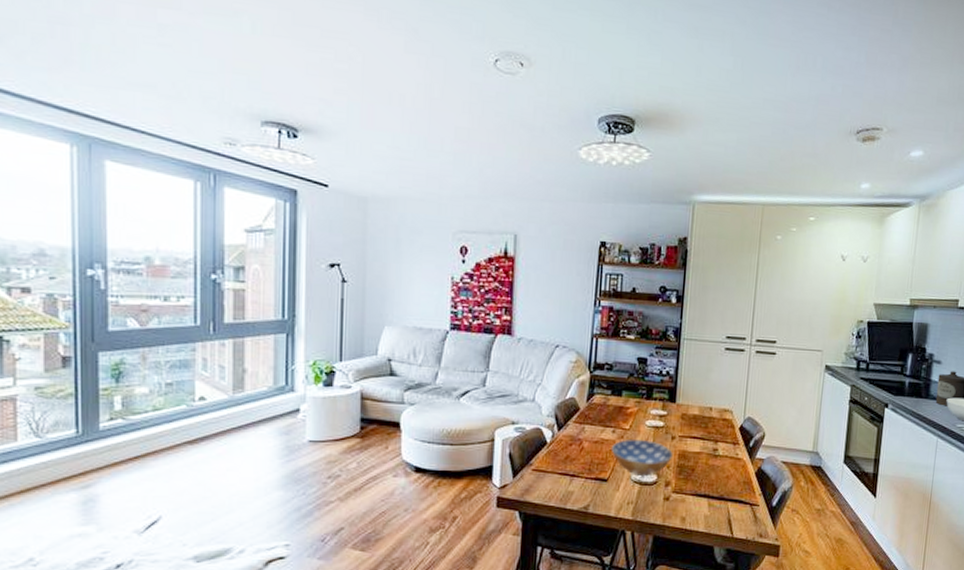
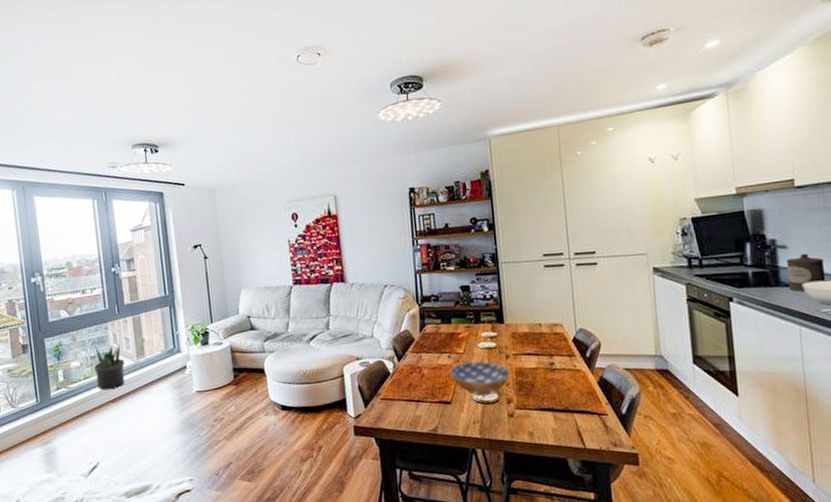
planter: none [170,371,215,426] -> present [94,343,125,389]

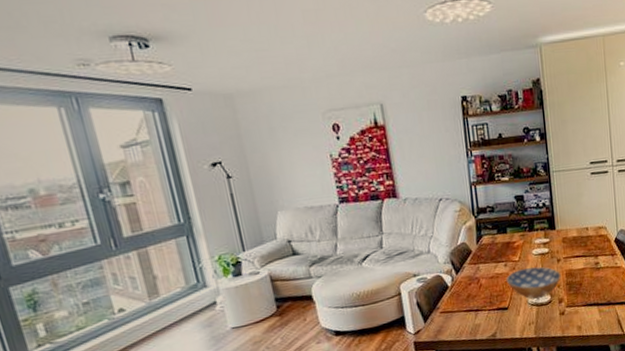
planter: present [94,343,125,389] -> none [87,283,135,340]

